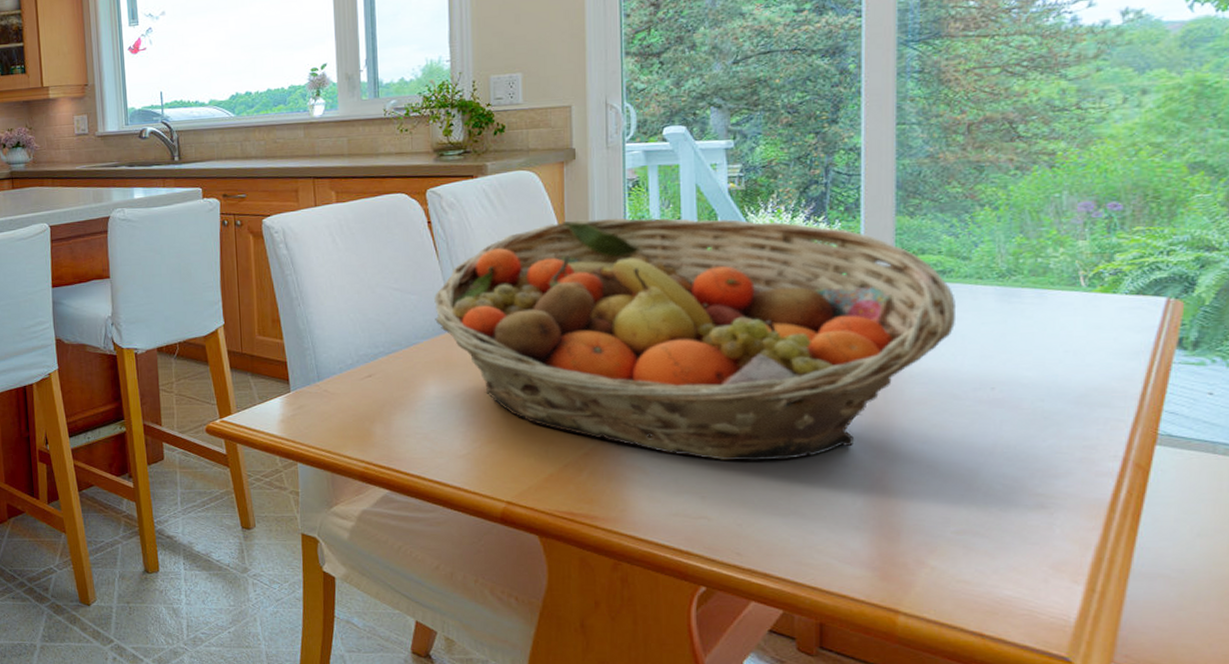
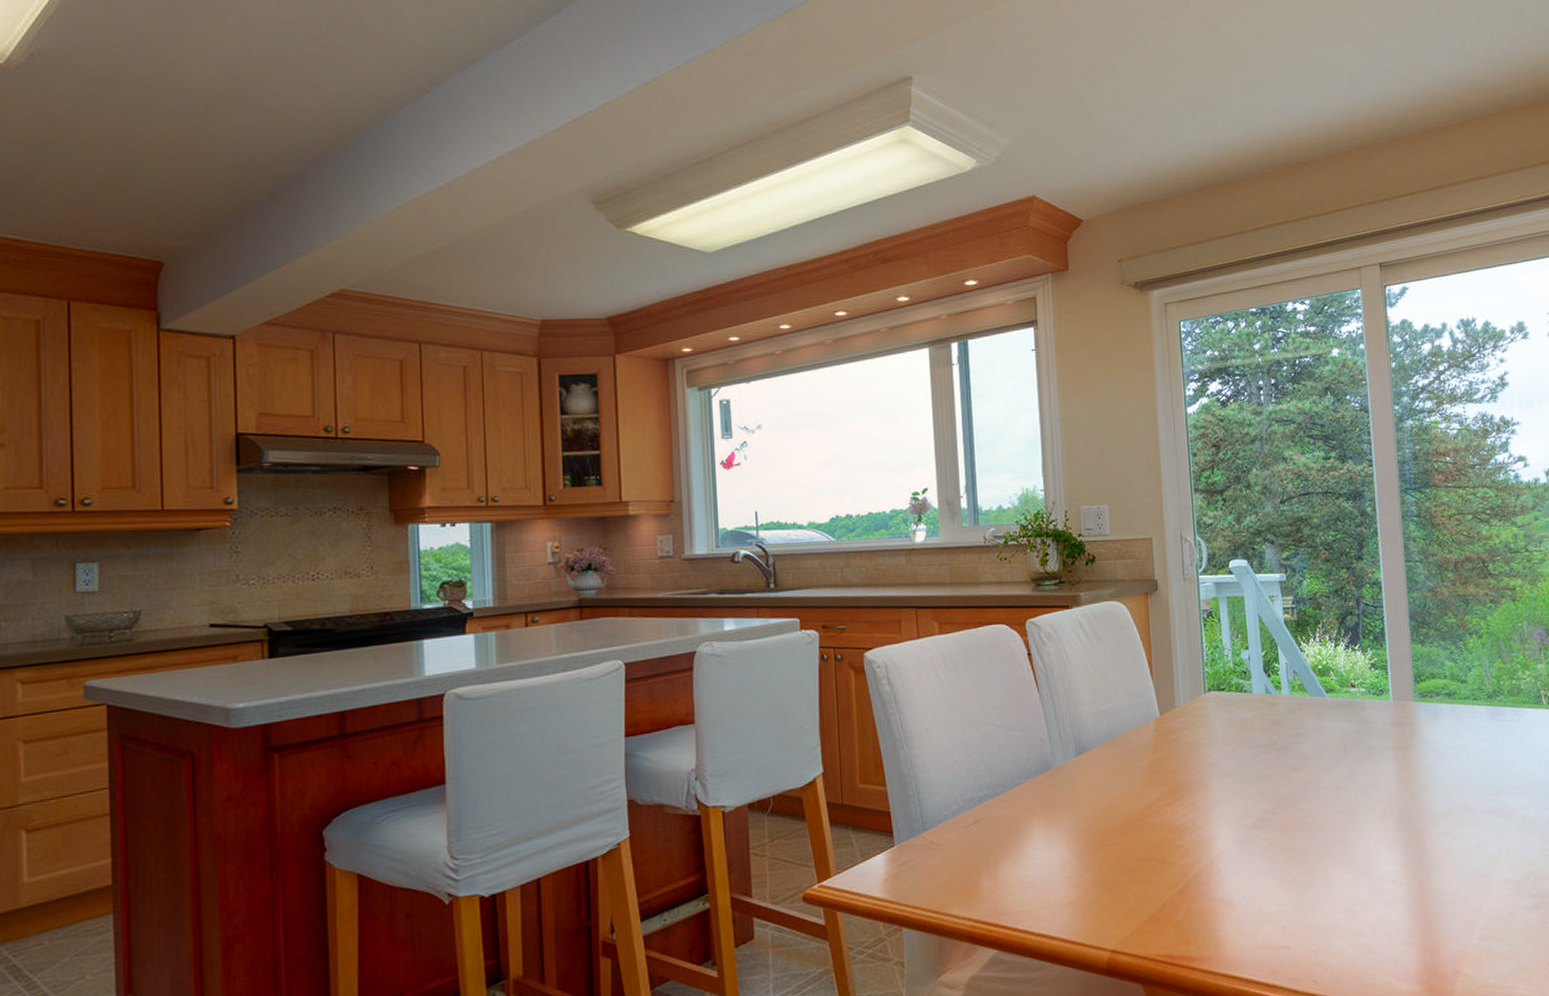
fruit basket: present [434,218,956,461] -> none [1036,647,1462,888]

